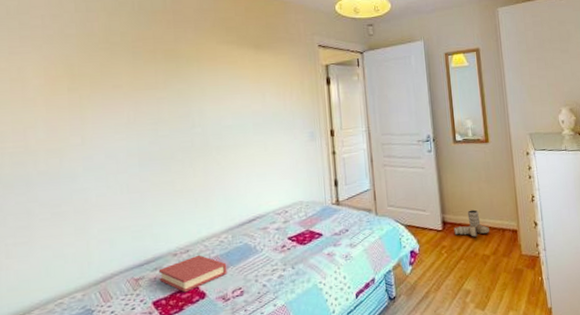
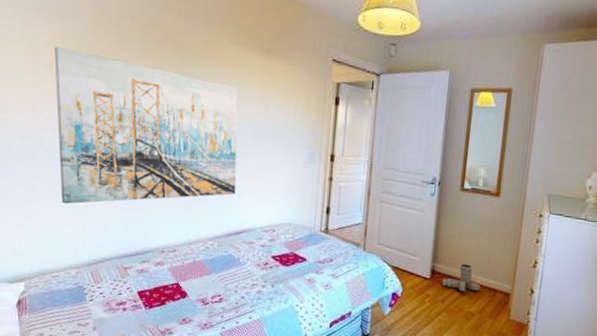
wall art: none [44,69,244,224] -> present [54,46,238,204]
hardback book: present [158,255,227,293] -> none [146,256,210,289]

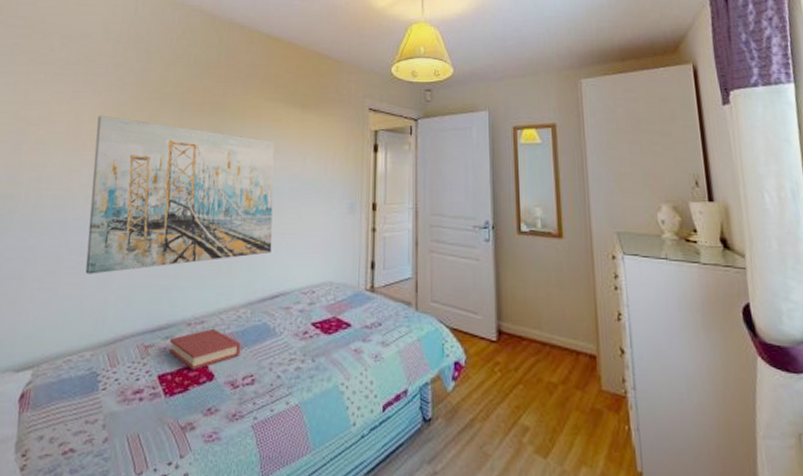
hardback book: none [146,256,210,289] -> present [169,328,241,370]
boots: present [442,264,480,292] -> none [512,320,558,356]

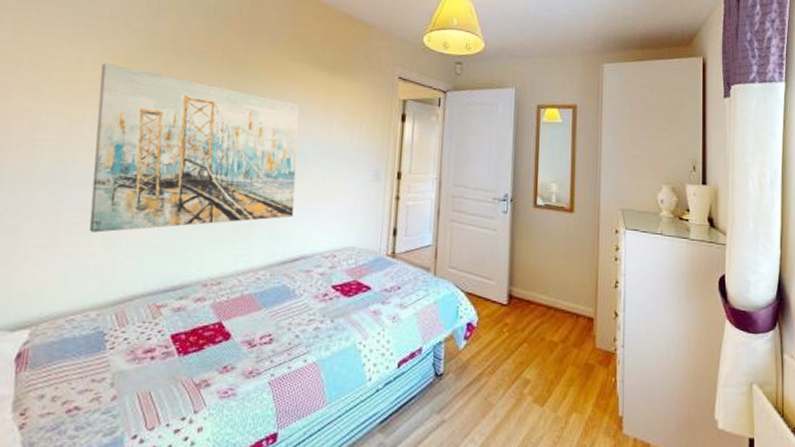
hardback book: present [169,328,241,370] -> none [183,289,260,330]

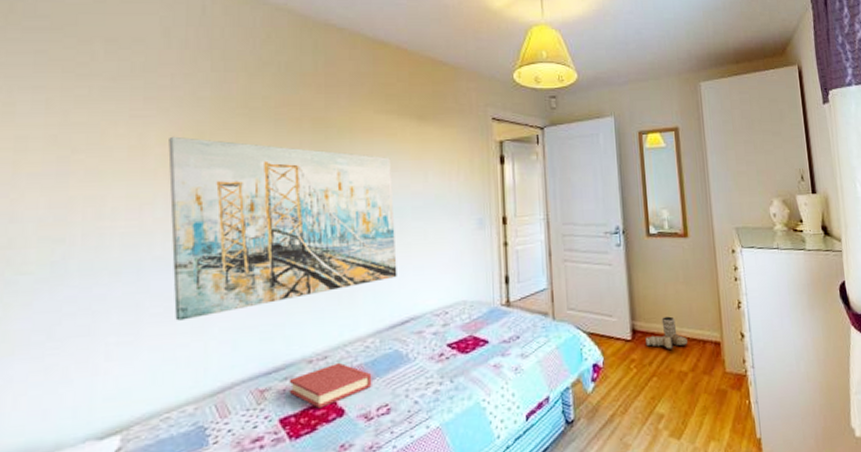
hardback book: none [183,289,260,330] -> present [289,362,372,409]
boots: none [520,286,561,318] -> present [645,316,687,349]

